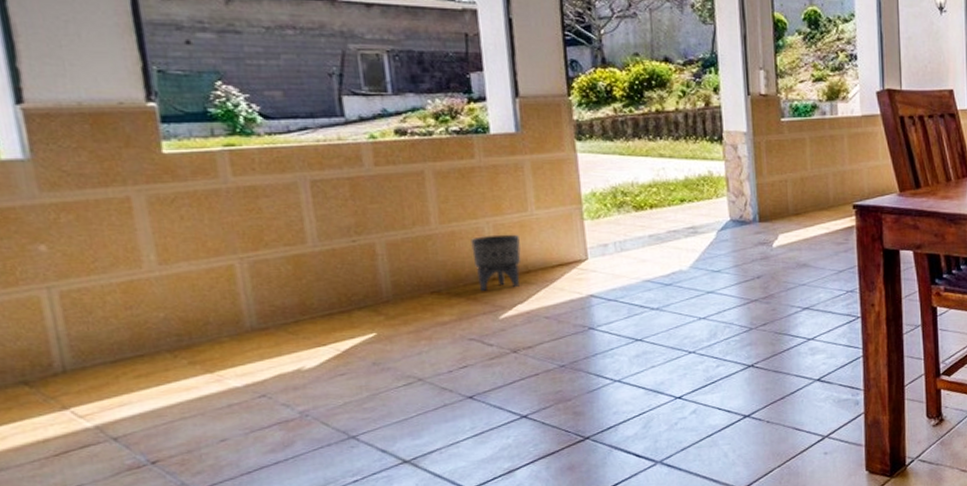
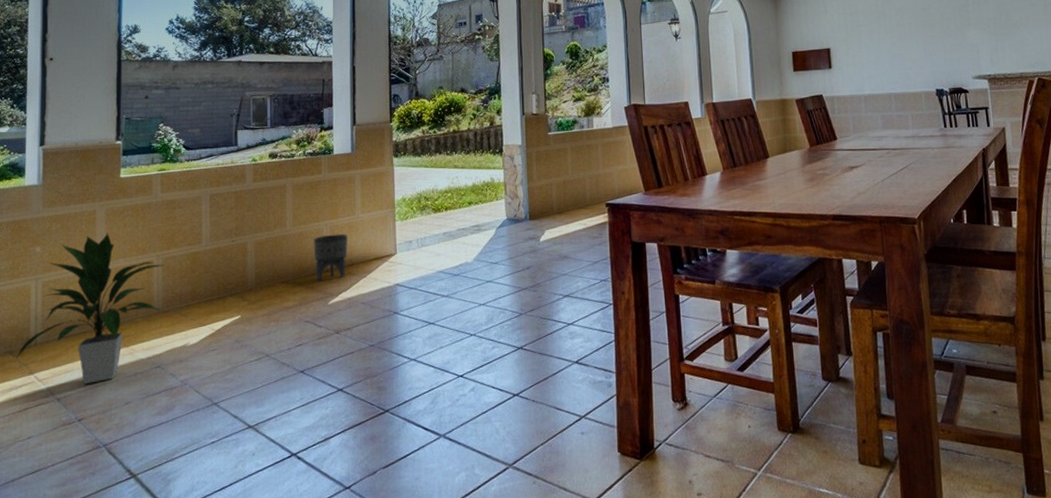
indoor plant: none [34,227,259,419] -> present [15,232,164,384]

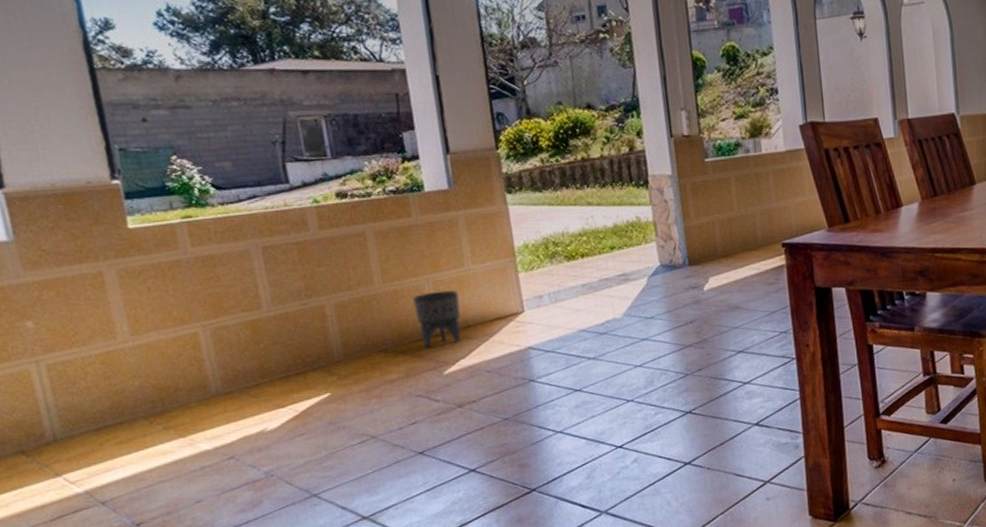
indoor plant: present [15,232,164,384] -> none [30,299,224,483]

